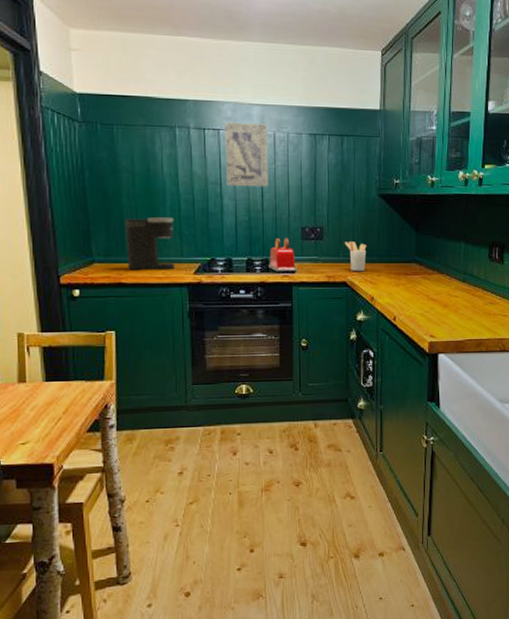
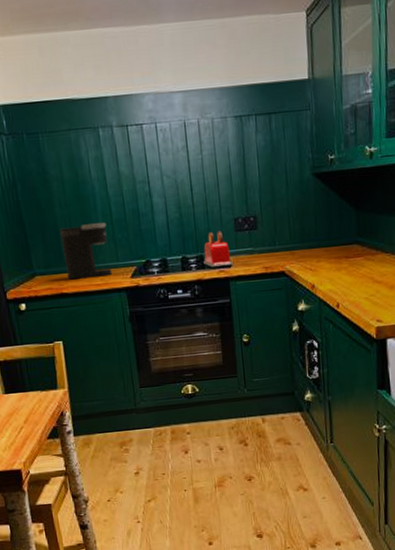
wall art: present [224,122,268,187] -> none [146,112,197,184]
utensil holder: present [344,240,367,271] -> none [279,227,304,259]

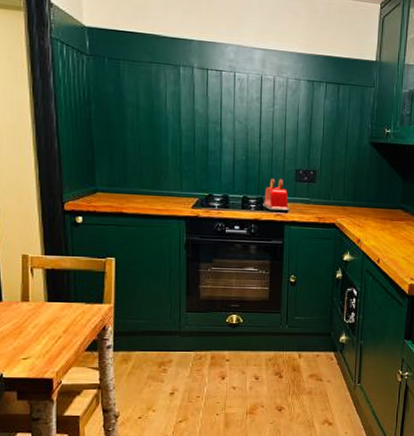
coffee maker: present [60,223,113,280] -> none [128,151,175,203]

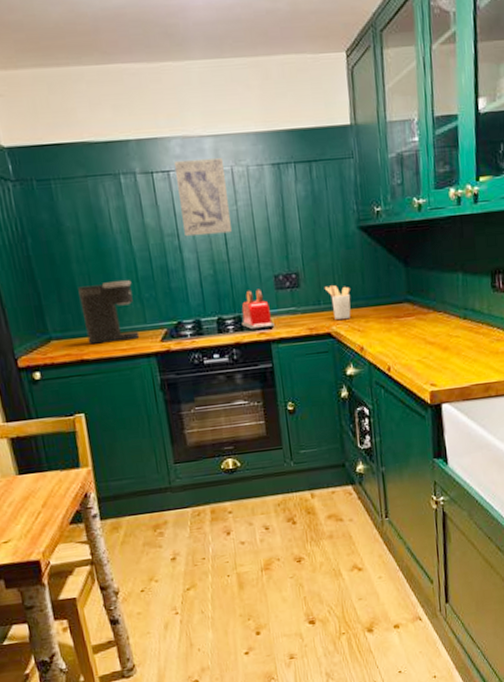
coffee maker: none [128,151,175,203] -> present [78,280,140,345]
wall art: none [226,64,268,129] -> present [173,158,232,237]
utensil holder: none [335,184,356,214] -> present [324,284,351,320]

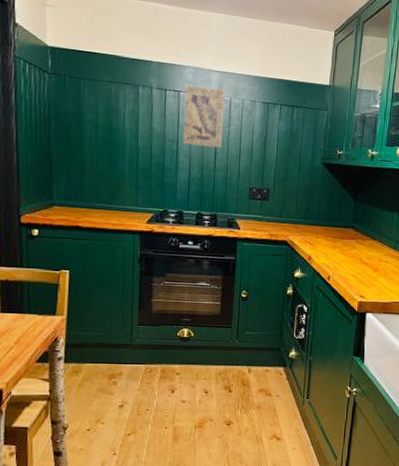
coffee maker: present [78,280,140,345] -> none [85,167,132,218]
toaster: present [241,289,275,330] -> none [216,195,243,228]
utensil holder: present [324,284,351,320] -> none [288,203,308,232]

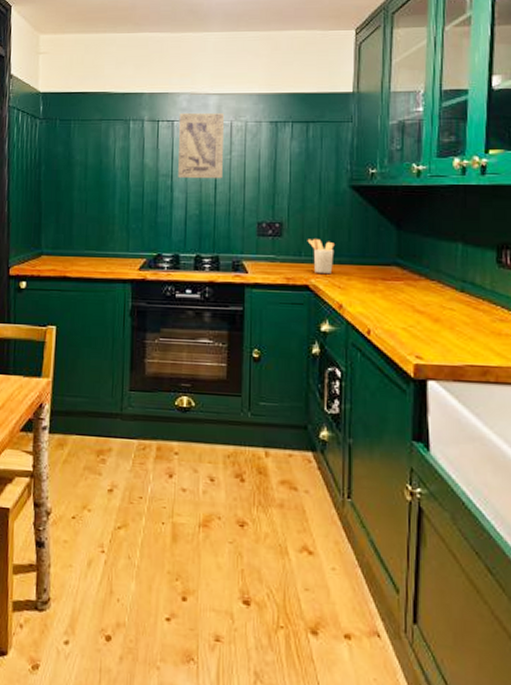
utensil holder: none [288,203,308,232] -> present [307,238,334,273]

